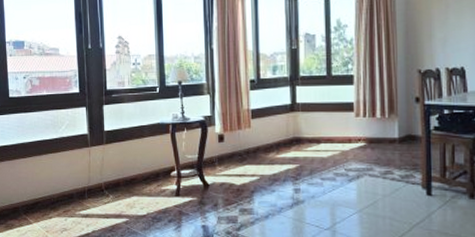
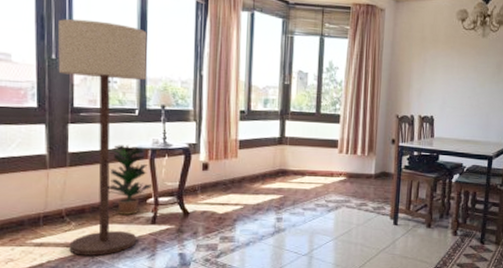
floor lamp: none [92,10,164,227] -> present [58,18,147,256]
potted plant: none [137,120,175,188] -> present [108,144,153,215]

